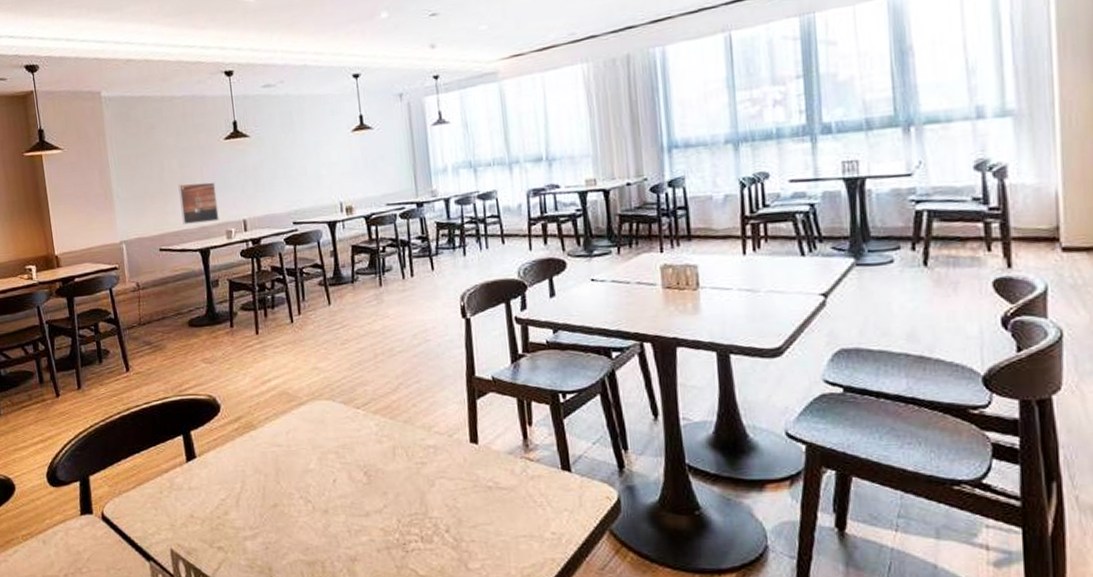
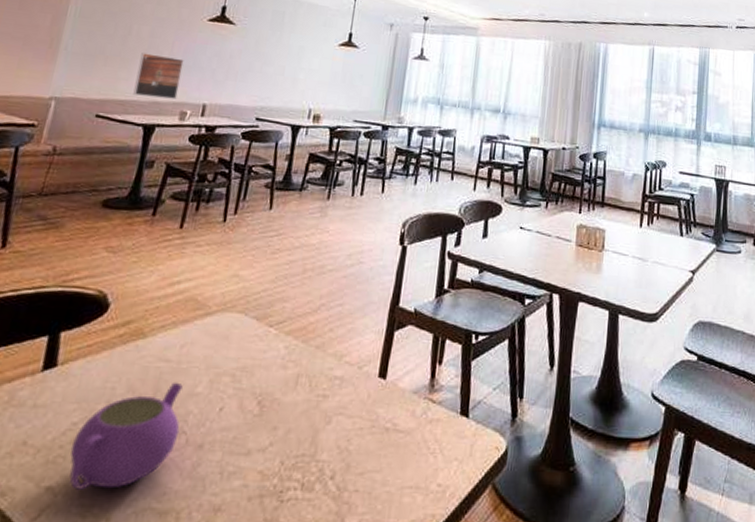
teapot: none [225,462,306,548] -> present [69,382,183,490]

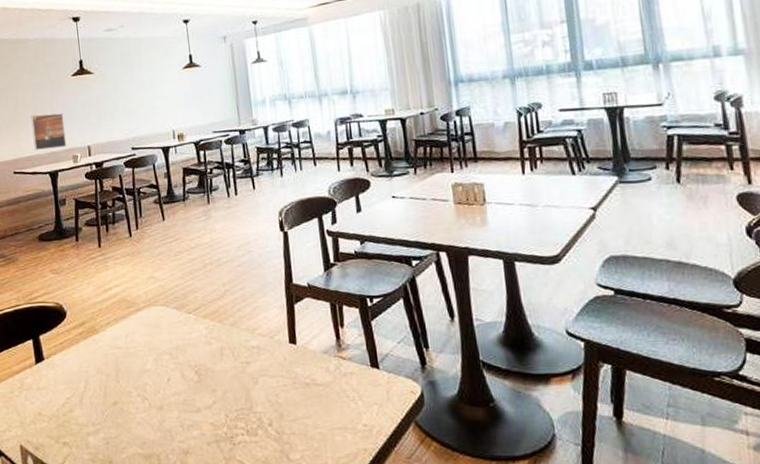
teapot: present [69,382,183,490] -> none [70,363,143,443]

